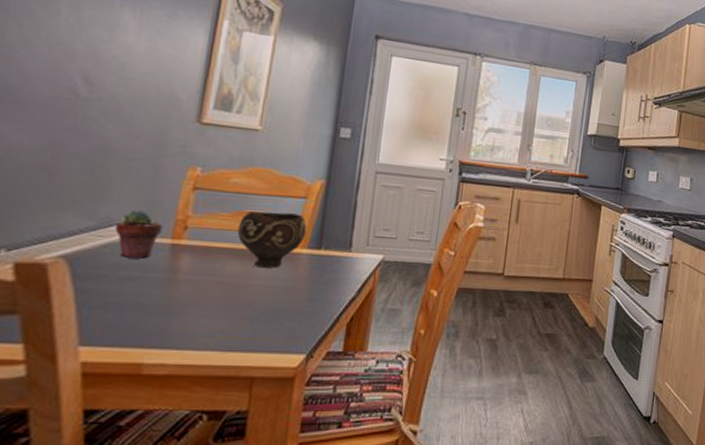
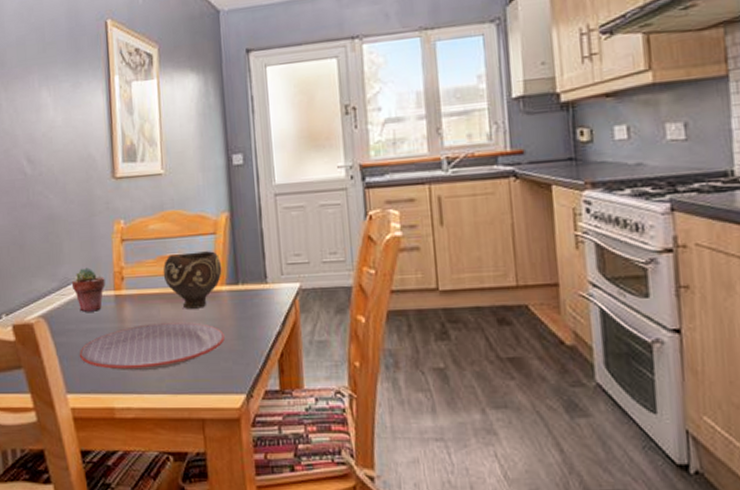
plate: none [107,278,295,326] -> present [79,322,225,372]

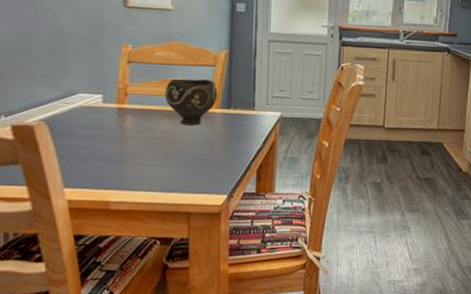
potted succulent: present [71,267,106,312] -> none [75,81,109,120]
plate: present [79,322,225,372] -> none [78,134,214,173]

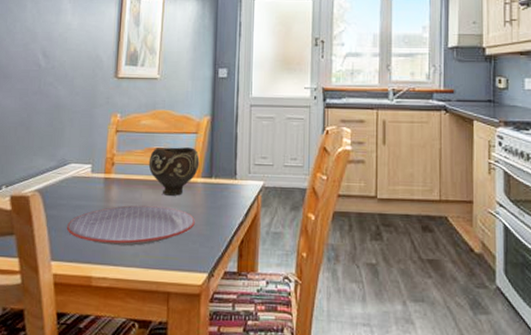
plate: none [78,134,214,173] -> present [66,205,195,247]

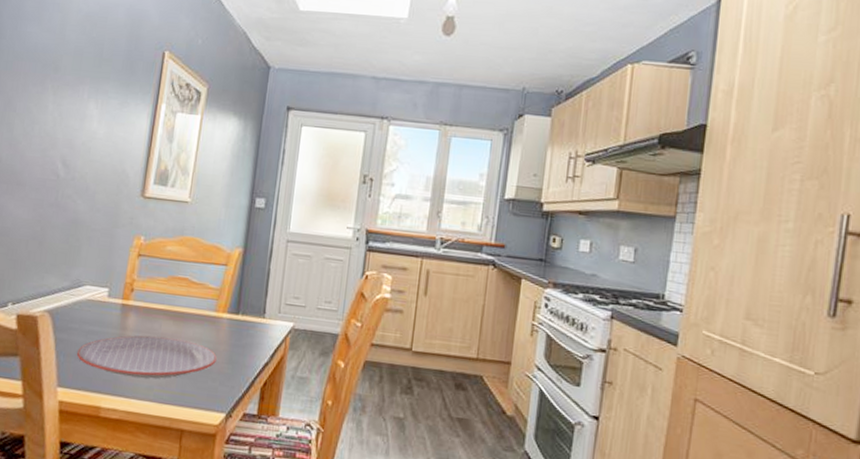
bowl: present [148,147,200,196] -> none [171,277,227,330]

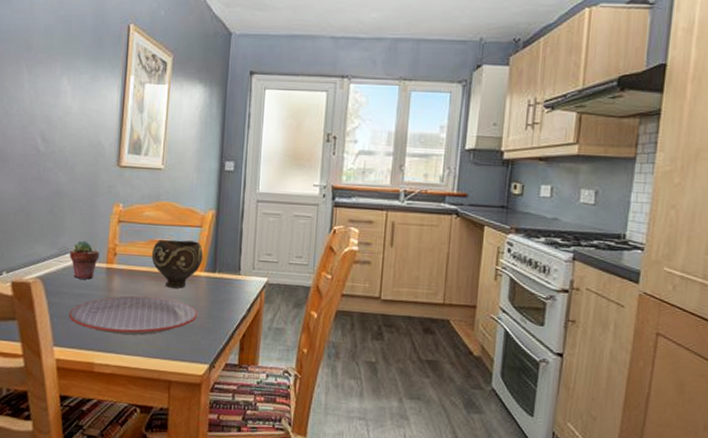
potted succulent: none [82,273,116,316] -> present [69,240,100,280]
bowl: none [171,277,227,330] -> present [151,240,203,289]

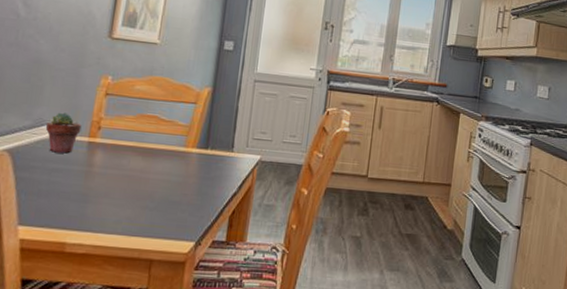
plate: present [68,296,197,336] -> none [39,172,186,213]
bowl: present [151,240,203,289] -> none [140,115,197,165]

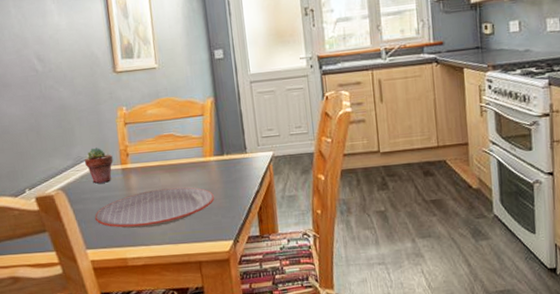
plate: none [39,172,186,213] -> present [94,187,214,229]

